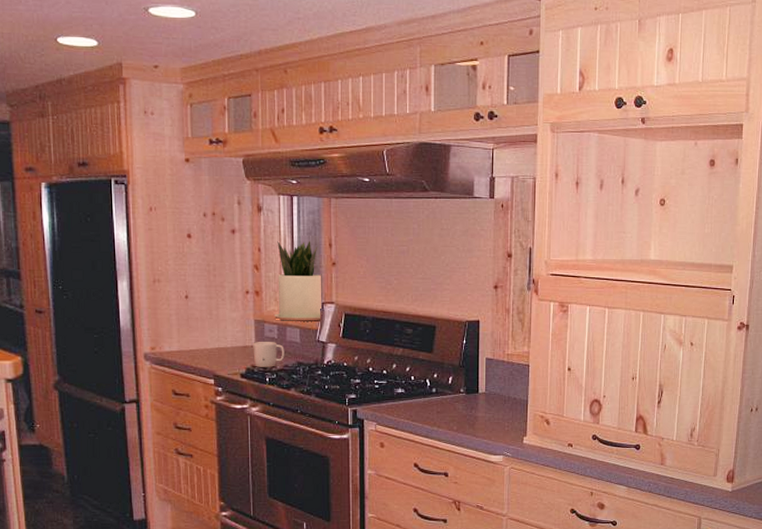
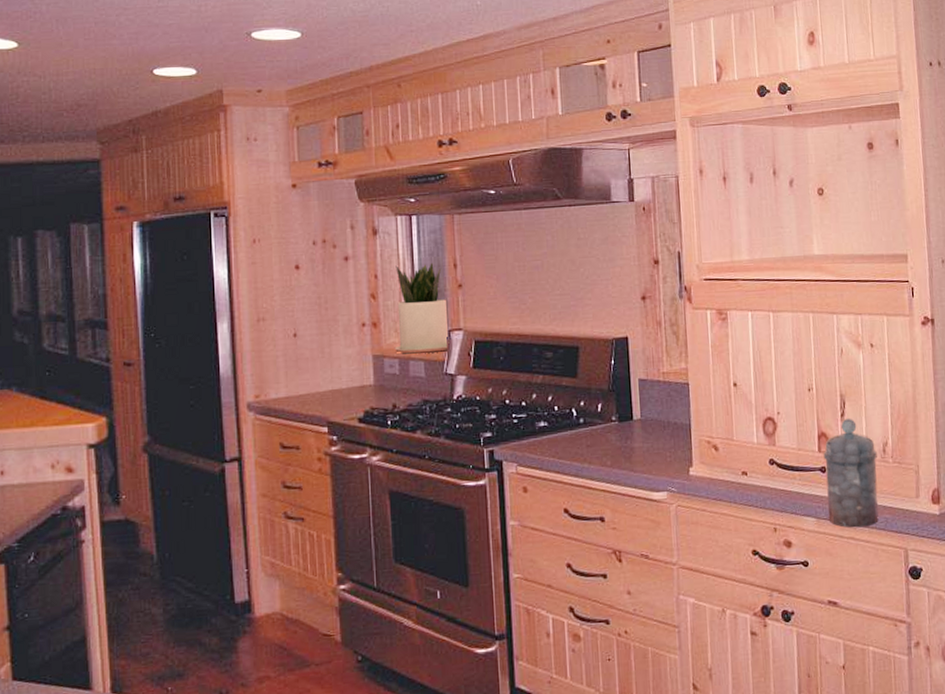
mug: present [253,342,285,367] -> none [371,378,408,409]
canister: none [637,406,686,497] -> present [823,419,879,528]

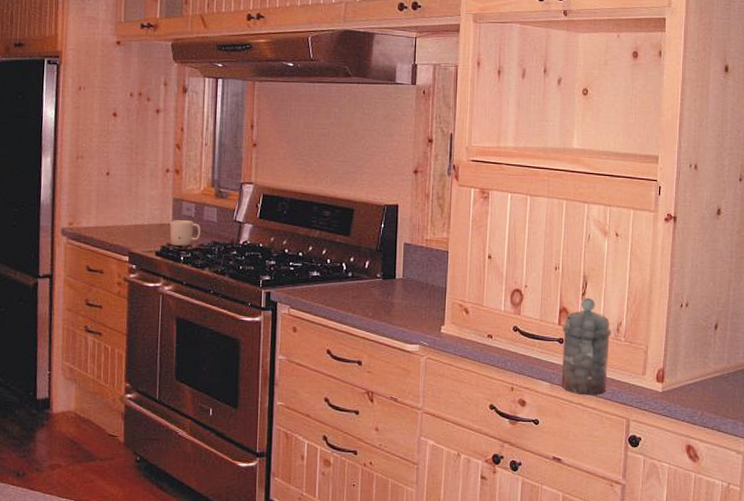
mug: none [371,378,408,409] -> present [169,220,201,246]
planter: present [394,262,450,354] -> none [192,121,242,201]

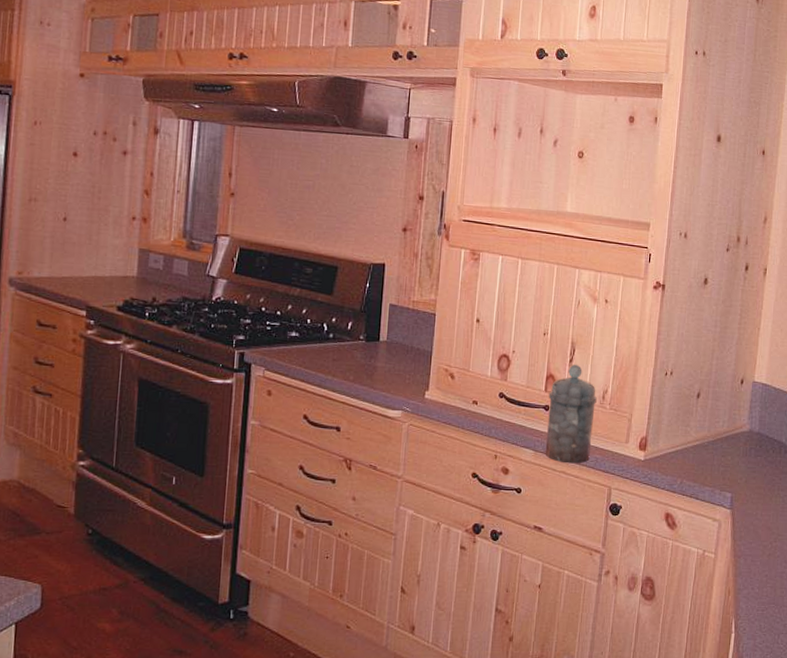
mug: present [169,220,201,246] -> none [133,272,170,301]

